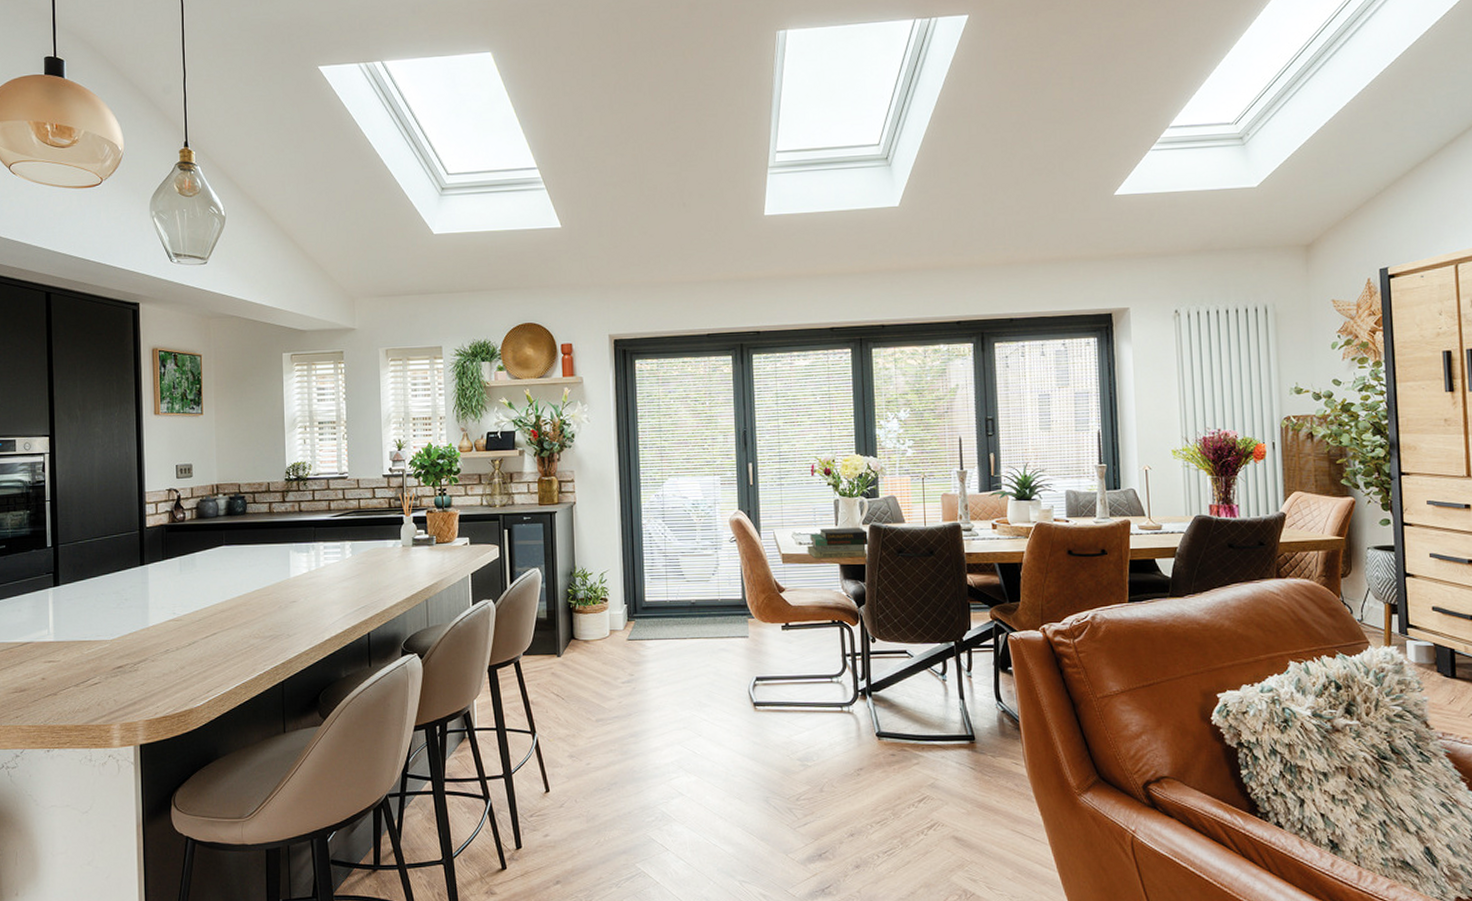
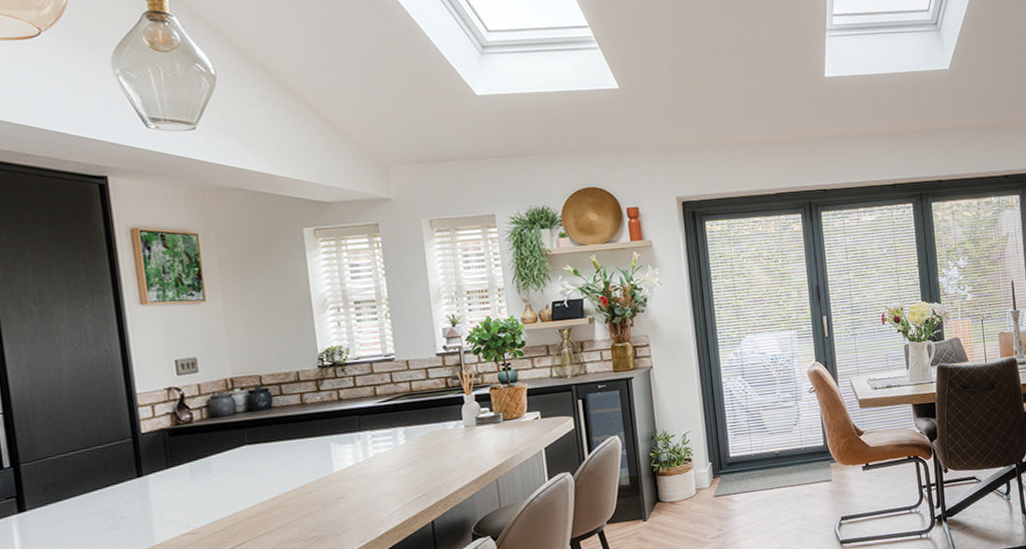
books: present [807,528,868,558] -> none [881,369,937,401]

